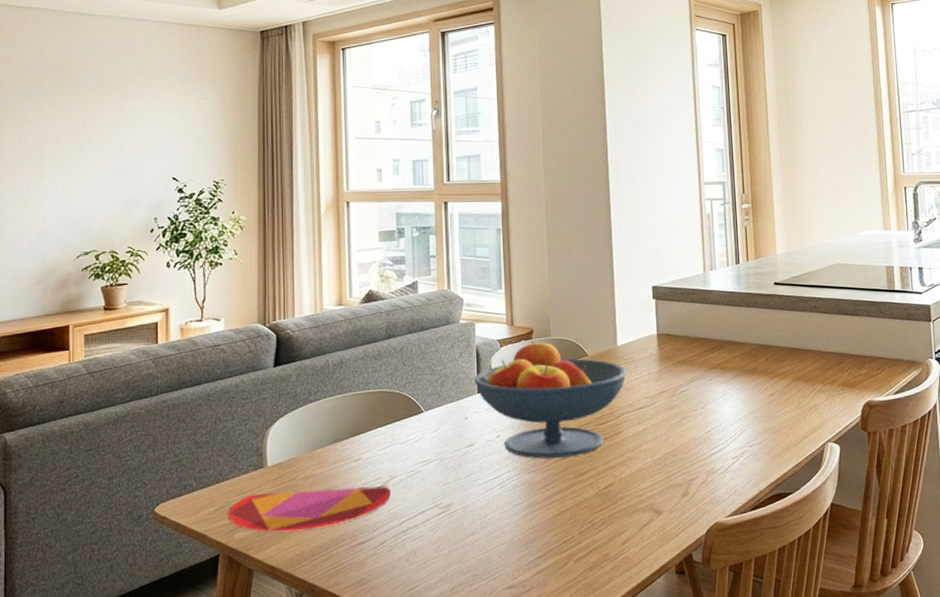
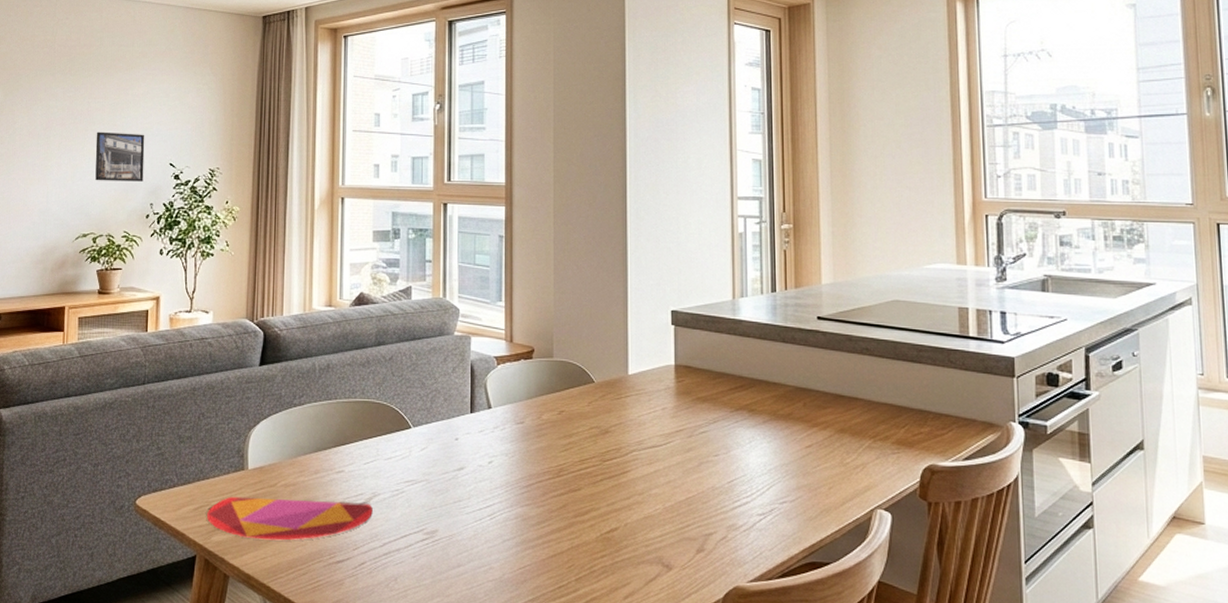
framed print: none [93,149,146,199] -> present [95,131,145,182]
fruit bowl: present [474,340,628,459] -> none [467,360,639,493]

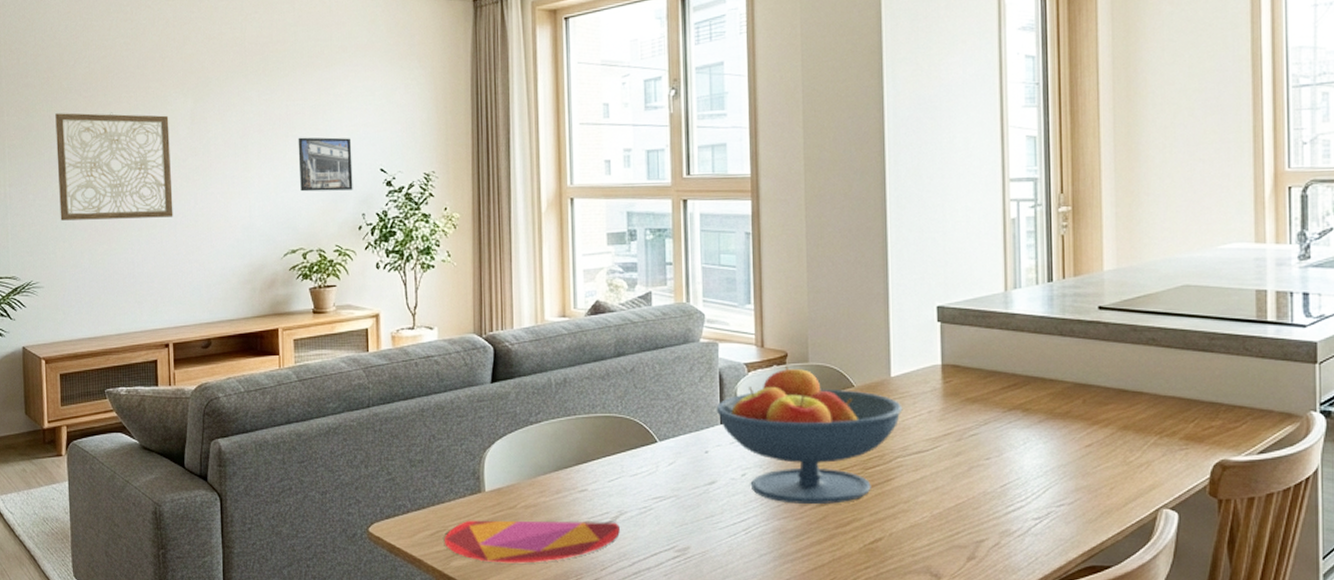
fruit bowl: none [467,360,639,493] -> present [716,365,903,504]

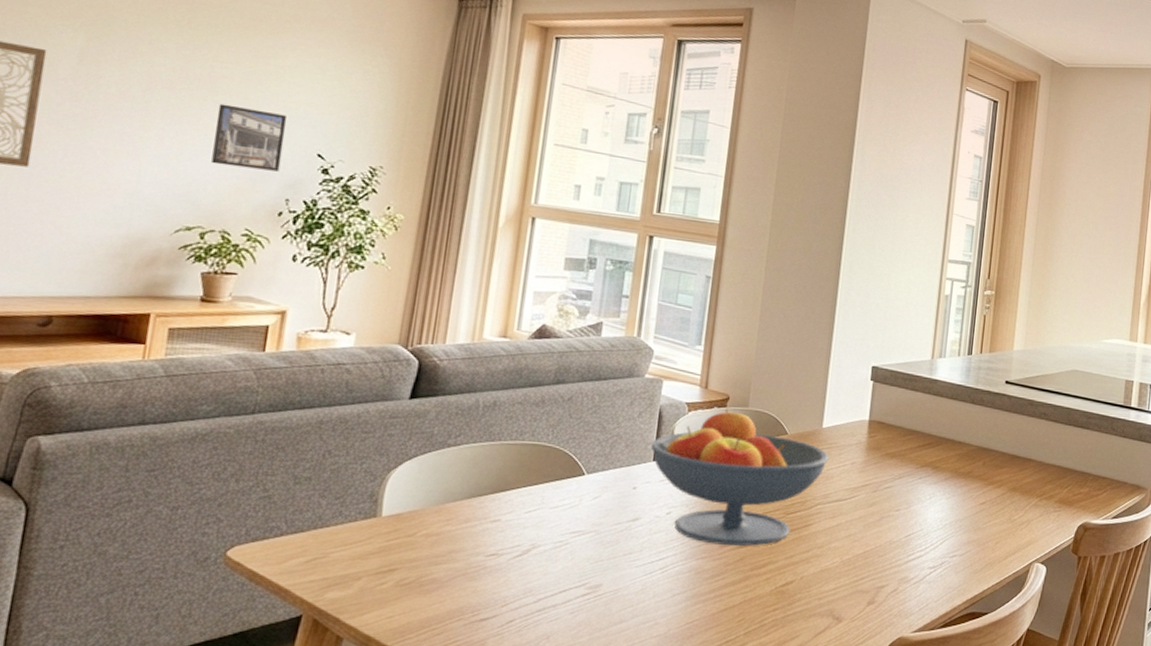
plate: present [443,520,620,563] -> none [321,547,530,597]

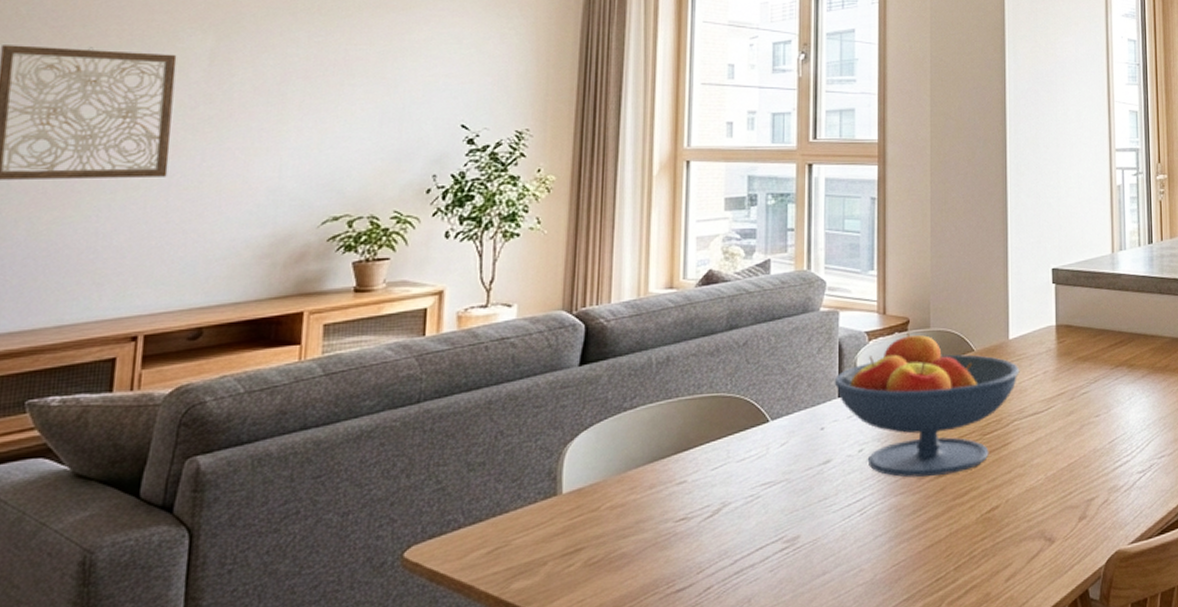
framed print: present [211,103,288,172] -> none [353,86,427,149]

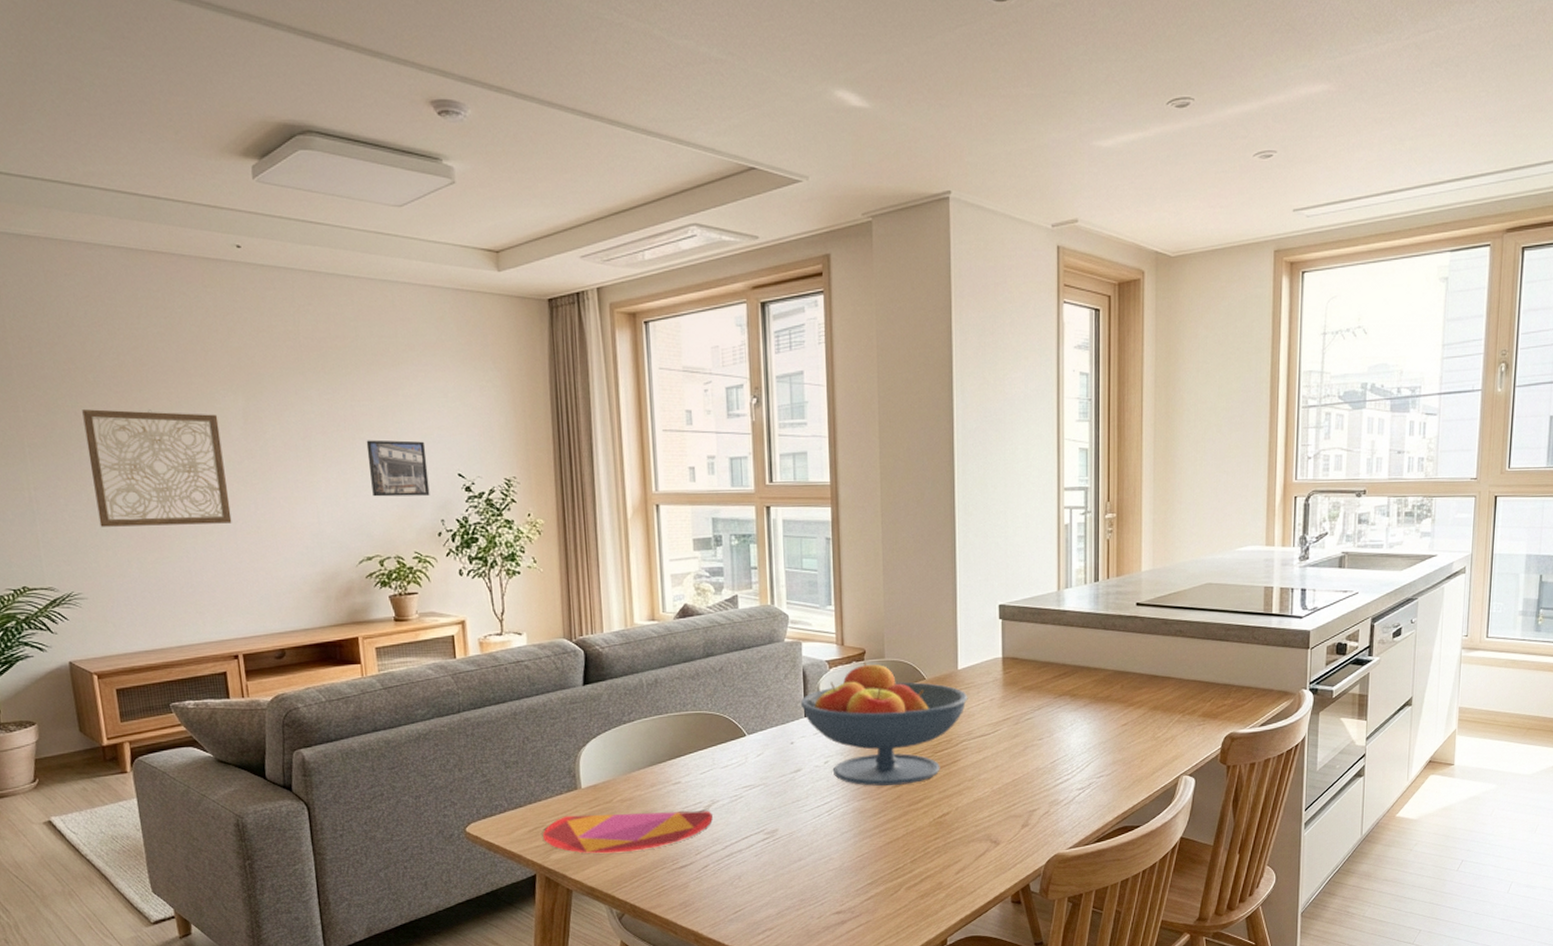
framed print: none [353,86,427,149] -> present [366,440,430,497]
plate: none [504,516,722,579] -> present [542,810,713,854]

